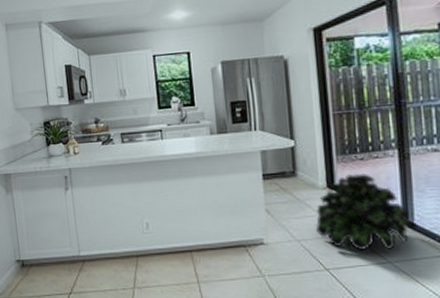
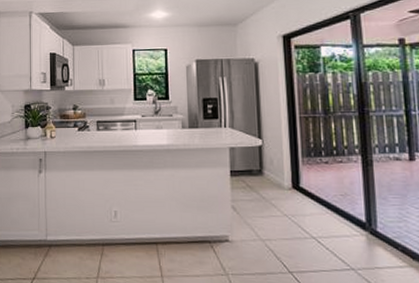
potted plant: present [315,172,419,251] -> none [280,176,382,257]

